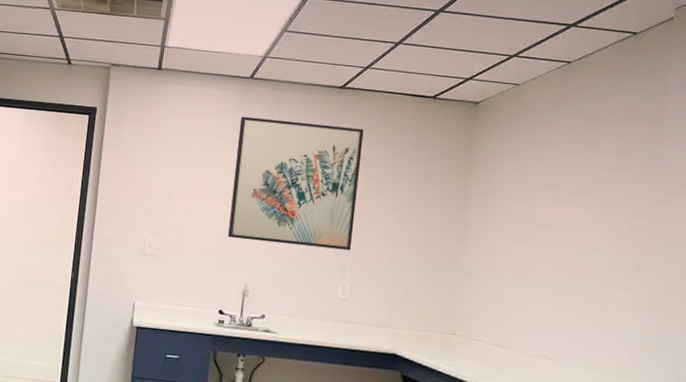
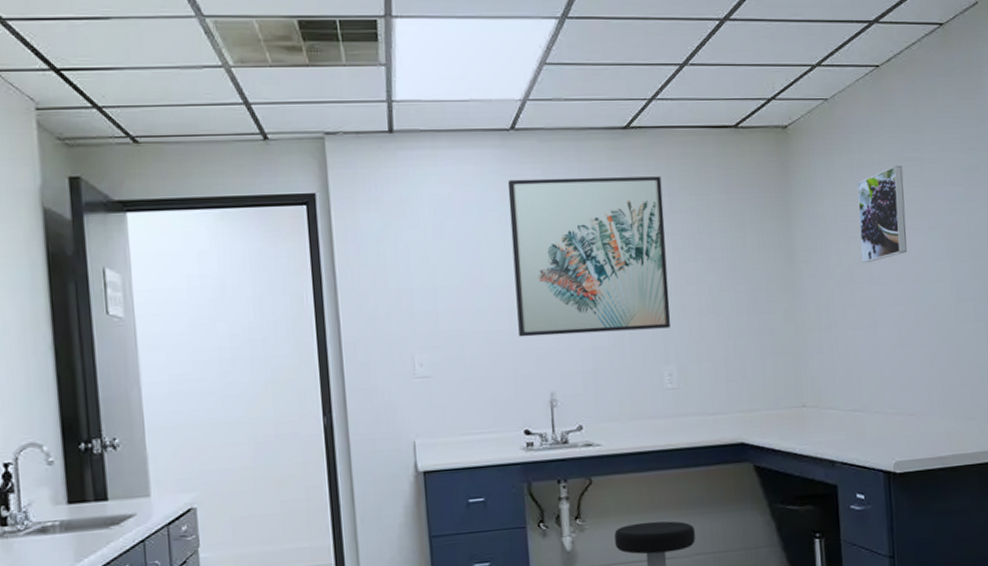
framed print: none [527,146,578,225] -> present [857,165,907,264]

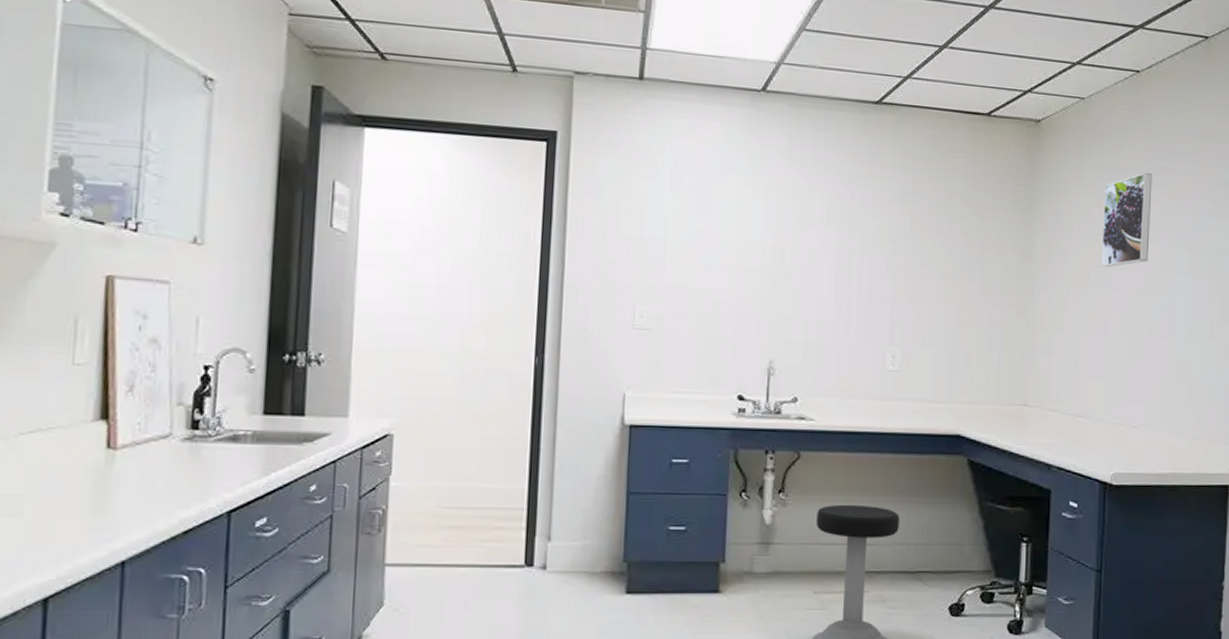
wall art: present [507,176,671,337] -> none [745,140,907,309]

